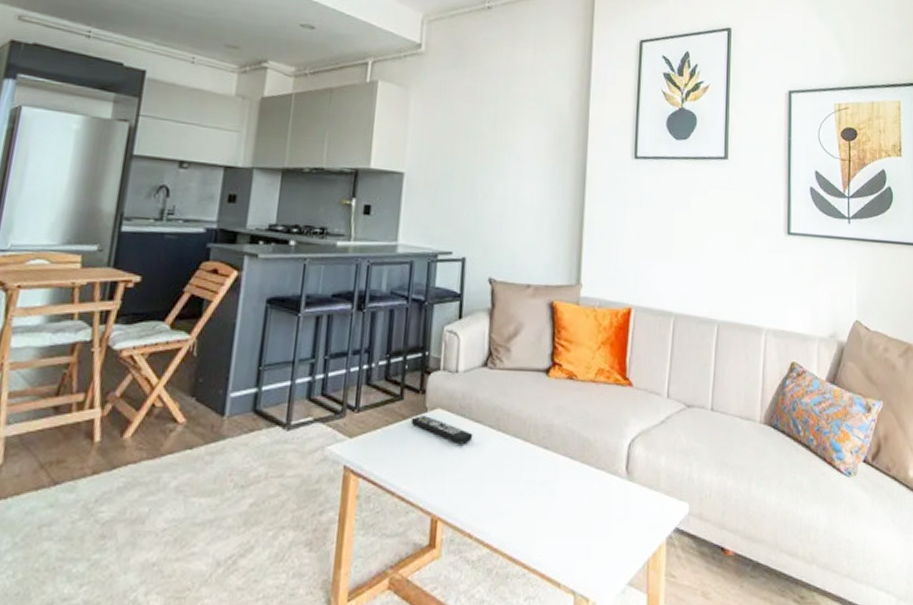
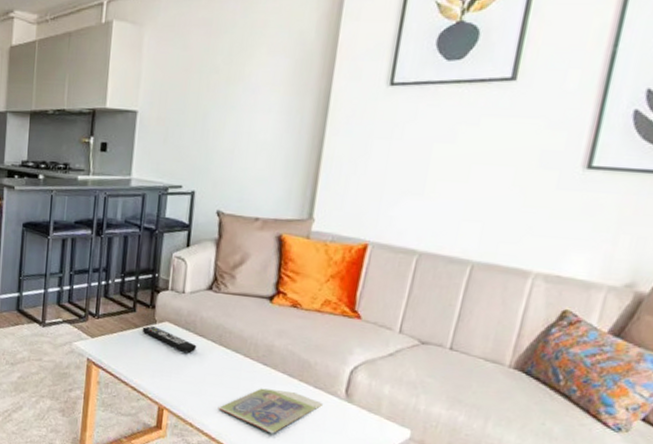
cash: none [499,476,607,532] -> present [218,388,324,434]

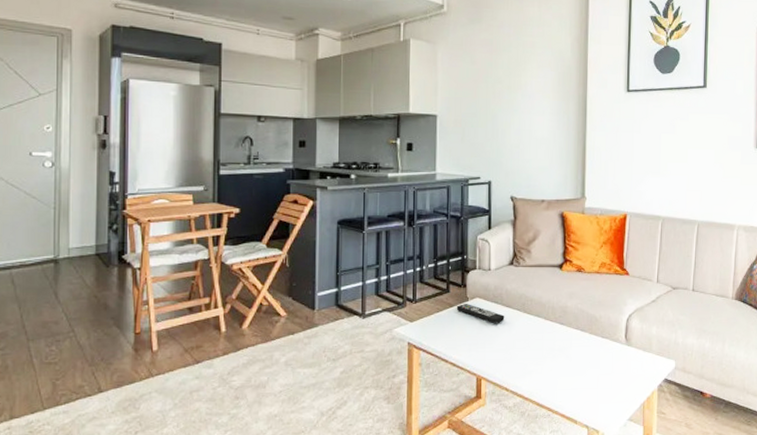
cash: present [218,388,324,434] -> none [528,344,610,384]

